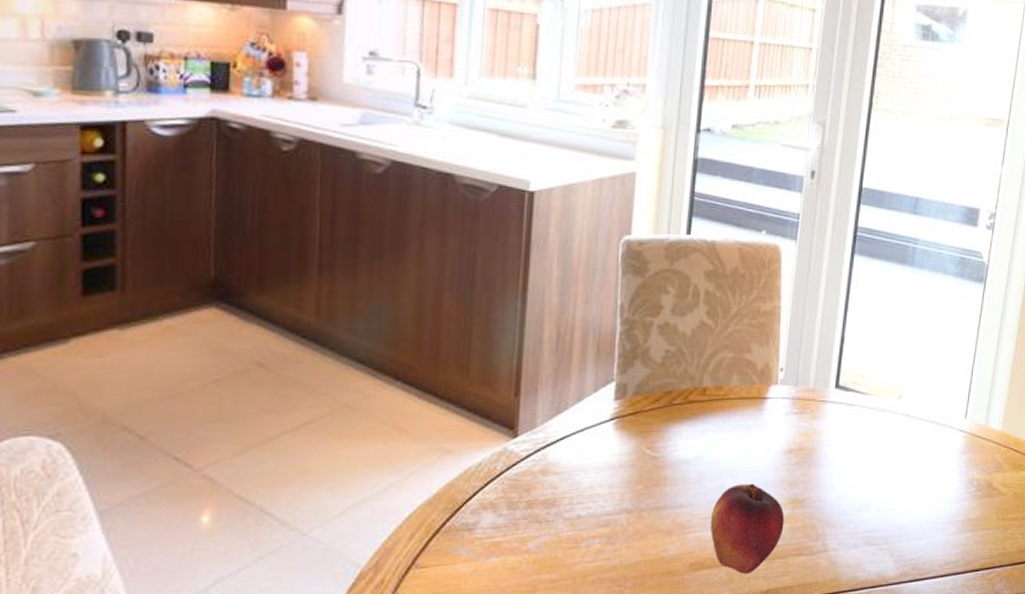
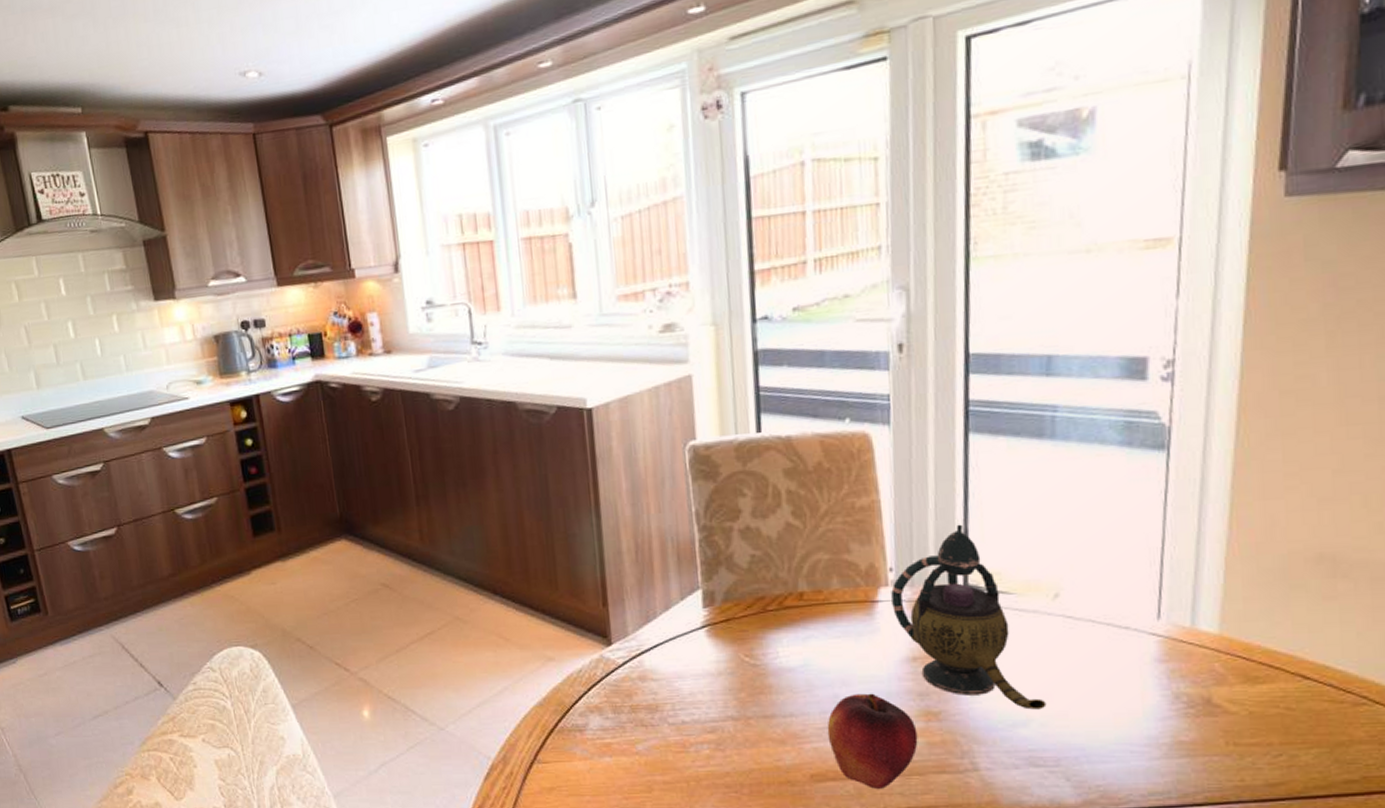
teapot: none [778,332,884,495] -> present [891,524,1047,710]

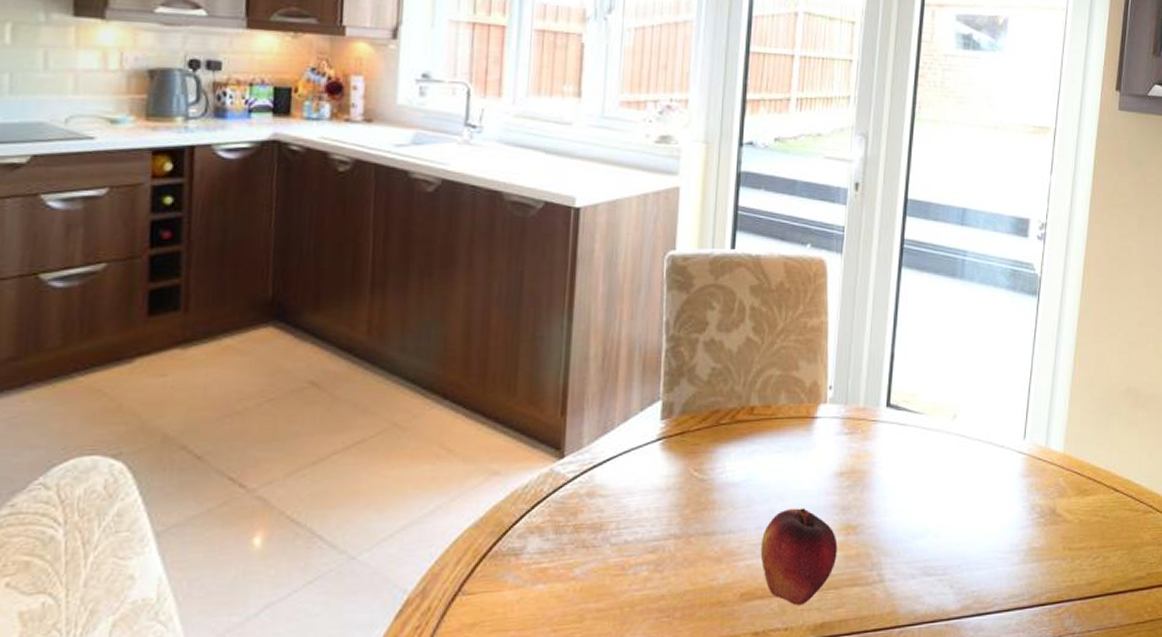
teapot: present [891,524,1047,710] -> none [828,348,941,522]

